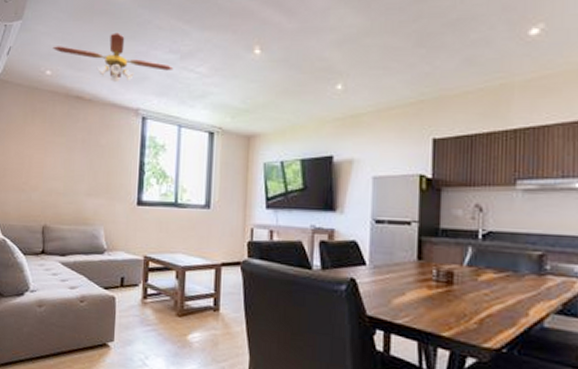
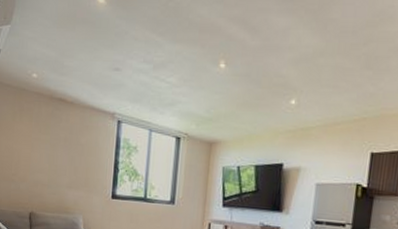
ceiling fan: present [53,32,174,82] -> none [39,41,147,87]

